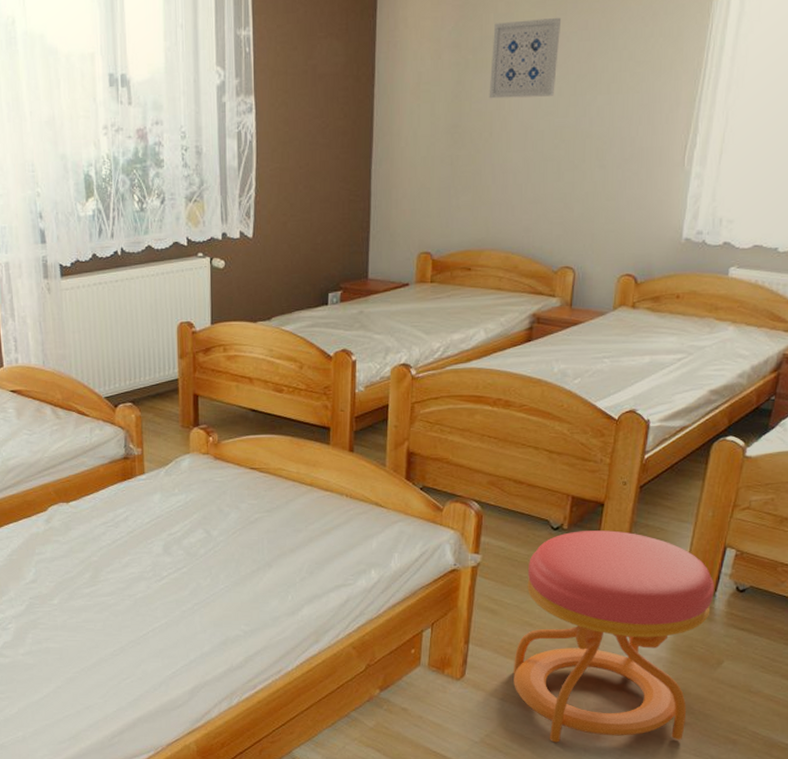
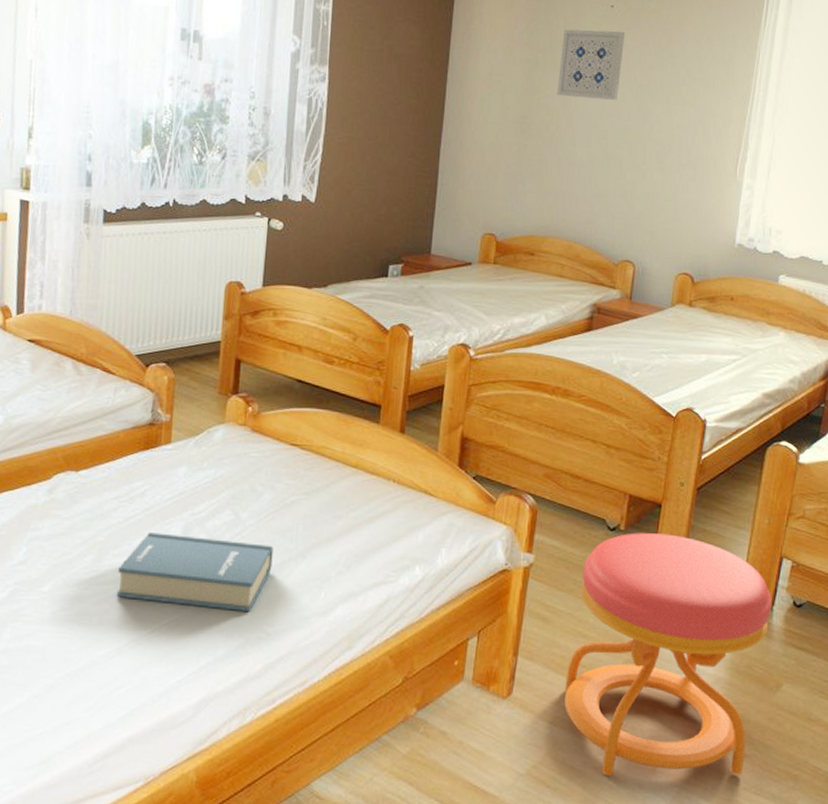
hardback book: none [113,551,244,614] -> present [116,533,274,611]

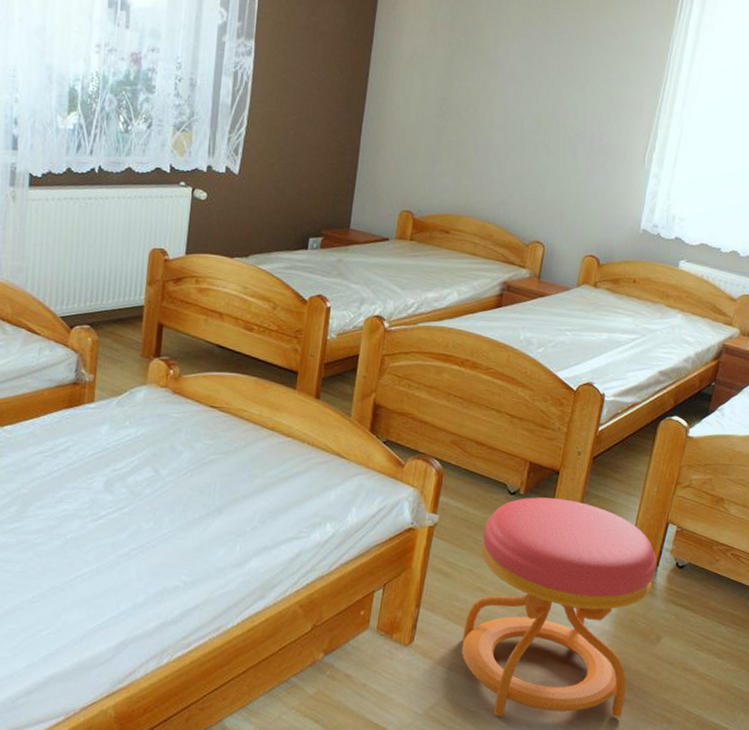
hardback book: present [116,533,274,611] -> none [40,486,192,562]
wall art: present [557,29,626,100] -> none [476,14,546,86]

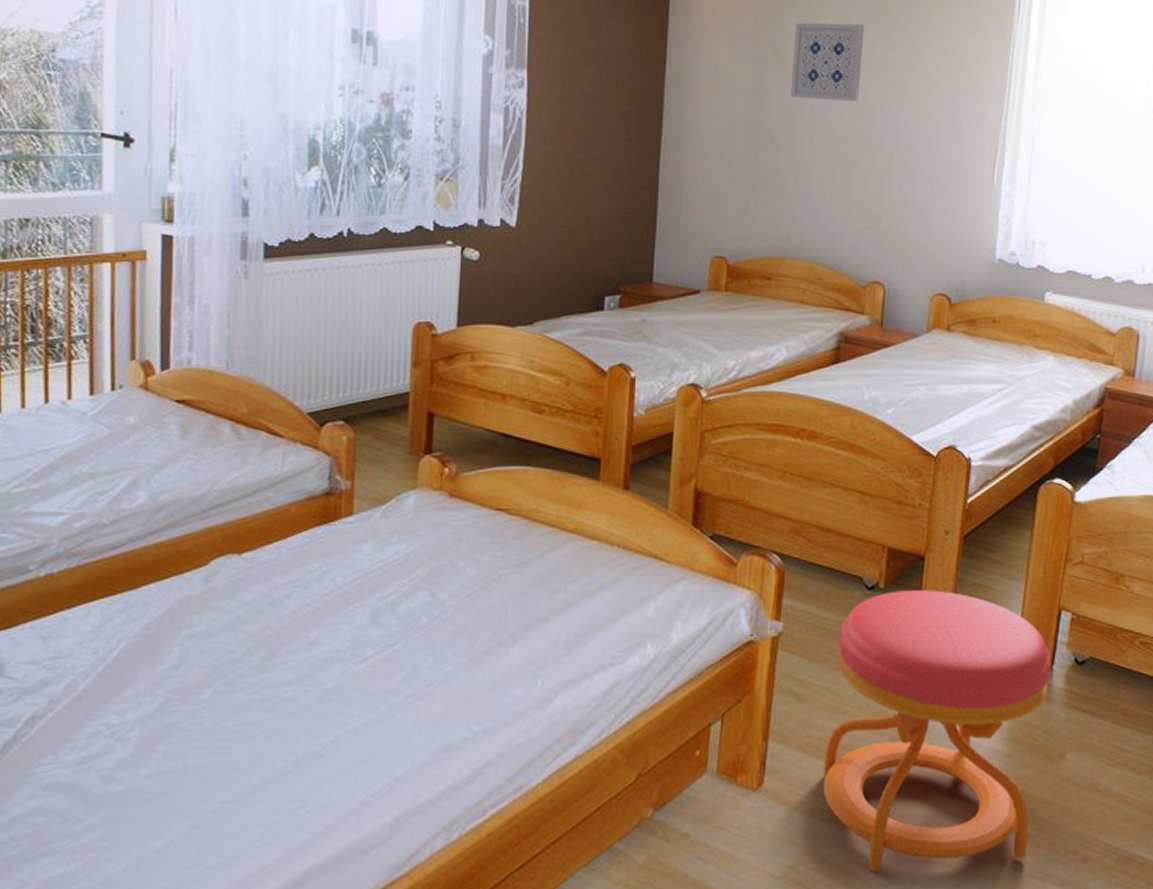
wall art: none [476,14,546,86] -> present [790,22,865,101]

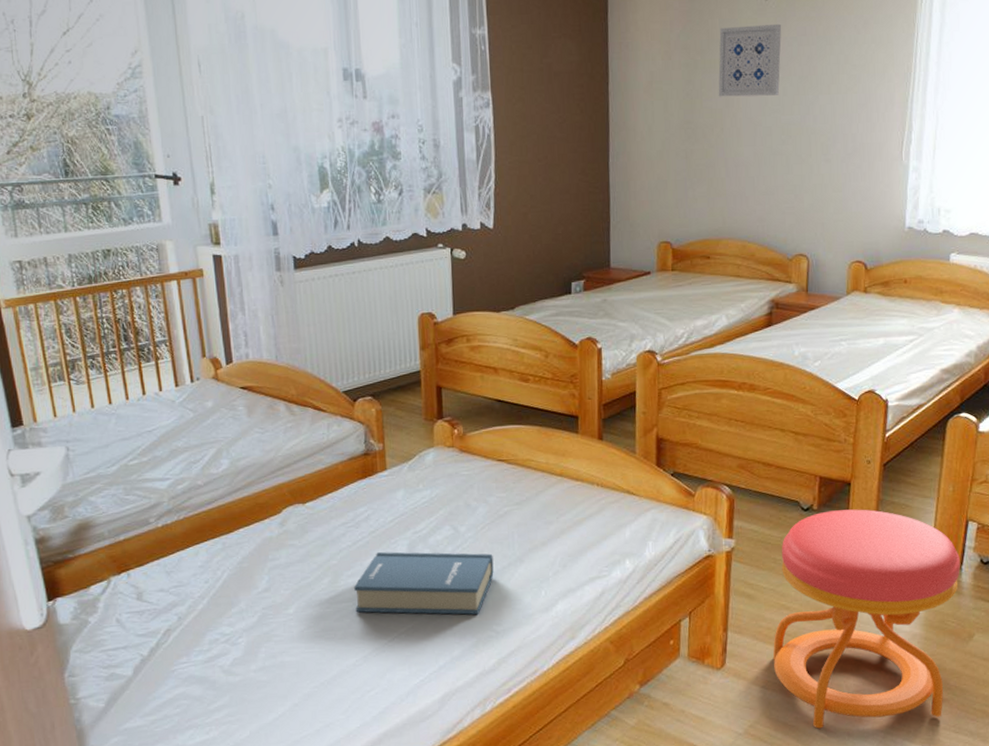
hardback book: none [292,622,479,709] -> present [354,552,494,615]

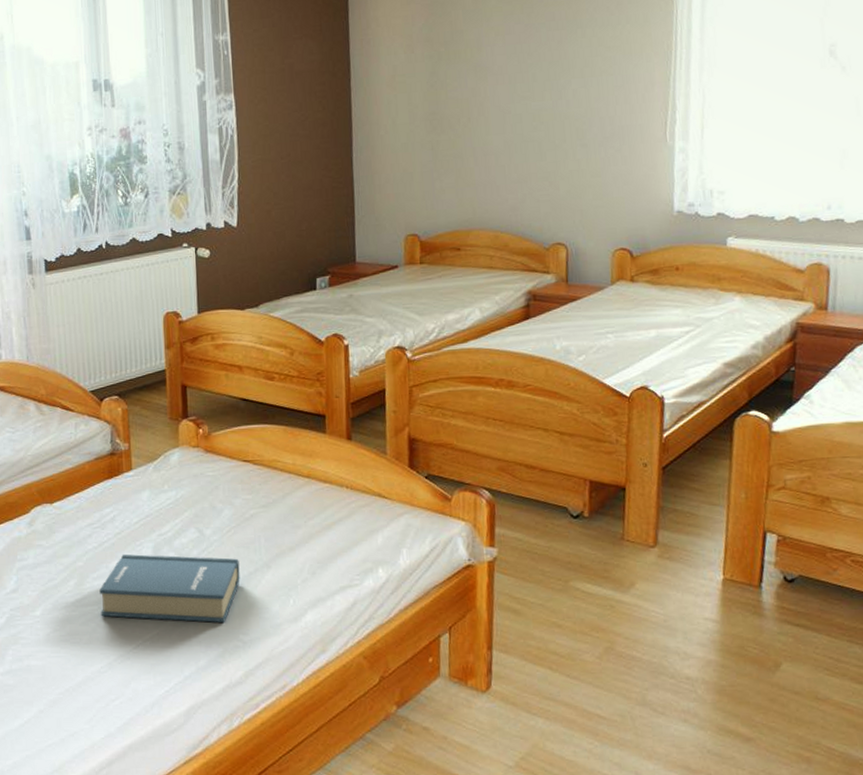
wall art: present [718,23,782,97] -> none [463,10,529,87]
stool: present [773,509,960,729] -> none [544,517,760,765]

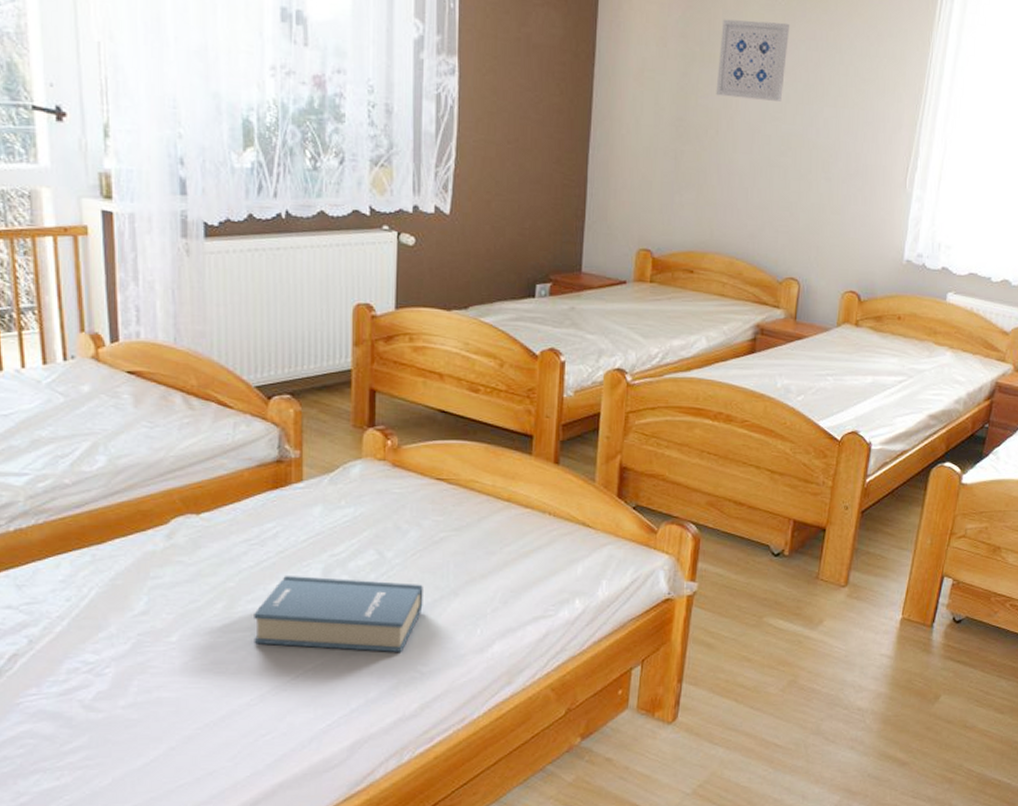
wall art: none [463,10,529,87] -> present [716,19,790,102]

